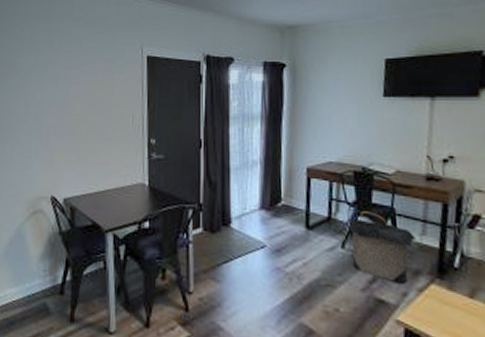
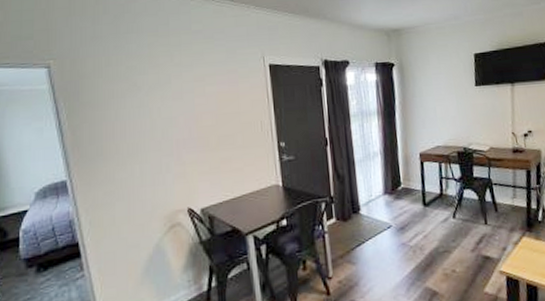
laundry hamper: present [347,211,417,284] -> none [456,184,510,241]

